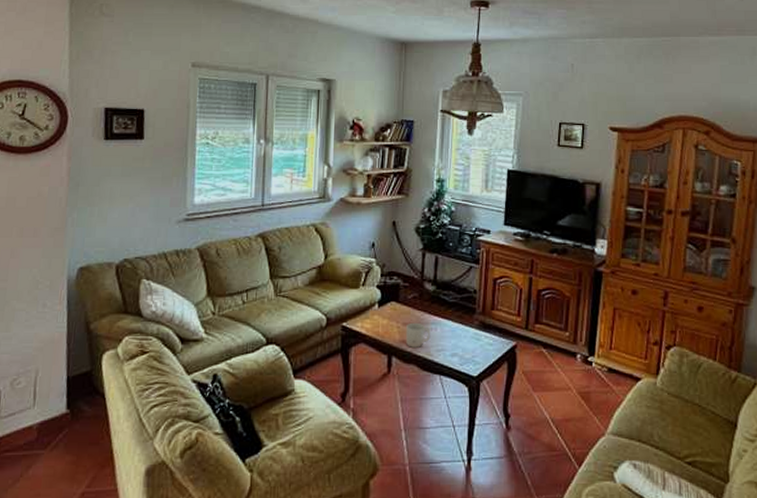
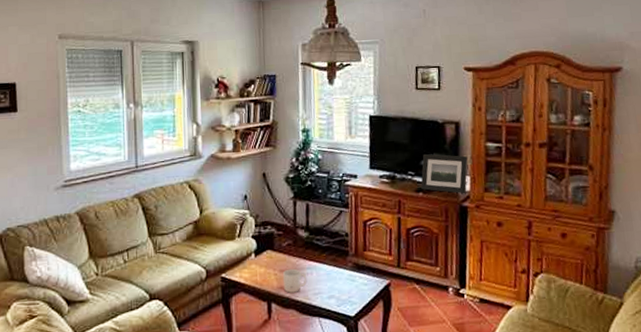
picture frame: none [556,214,607,257] -> present [421,154,468,194]

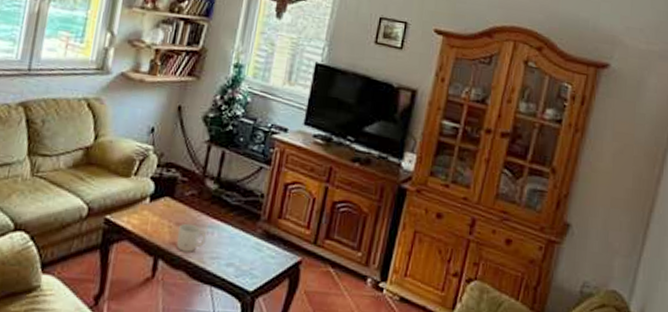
picture frame: present [421,154,468,194] -> none [358,120,419,173]

